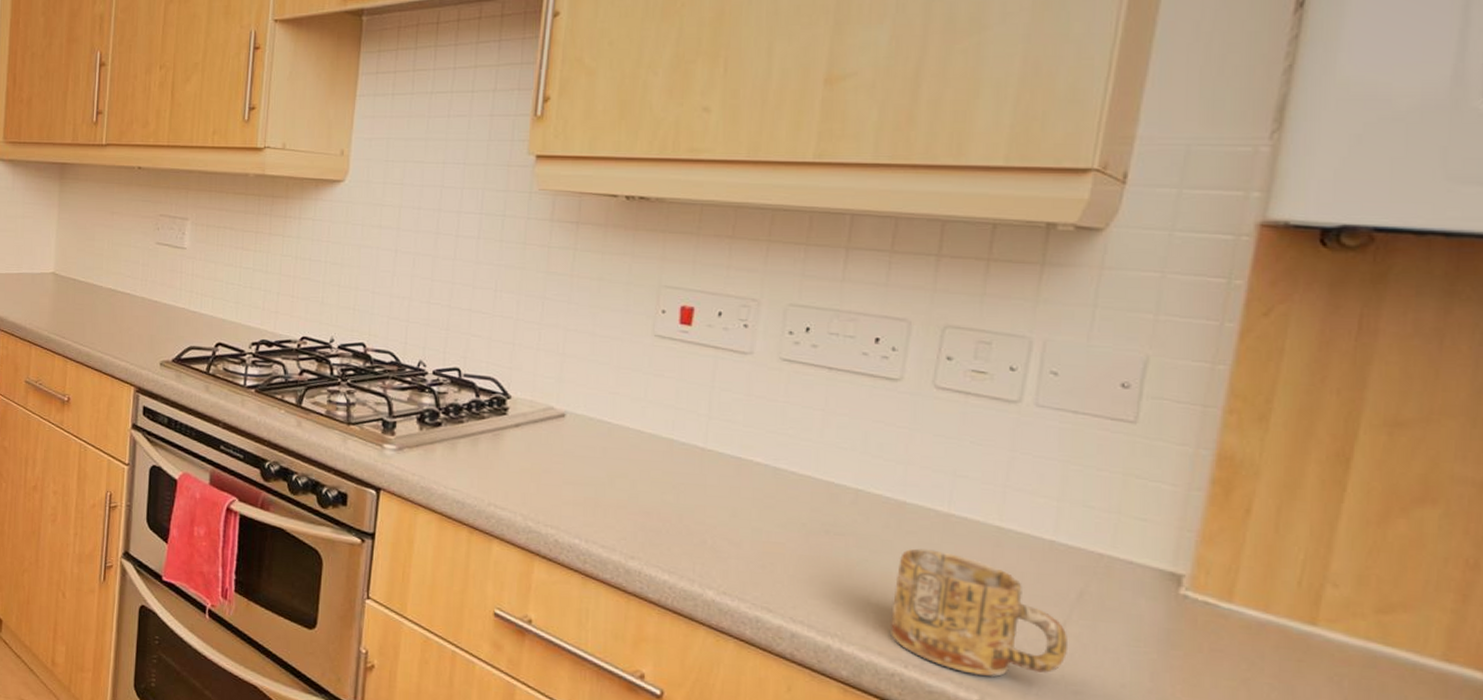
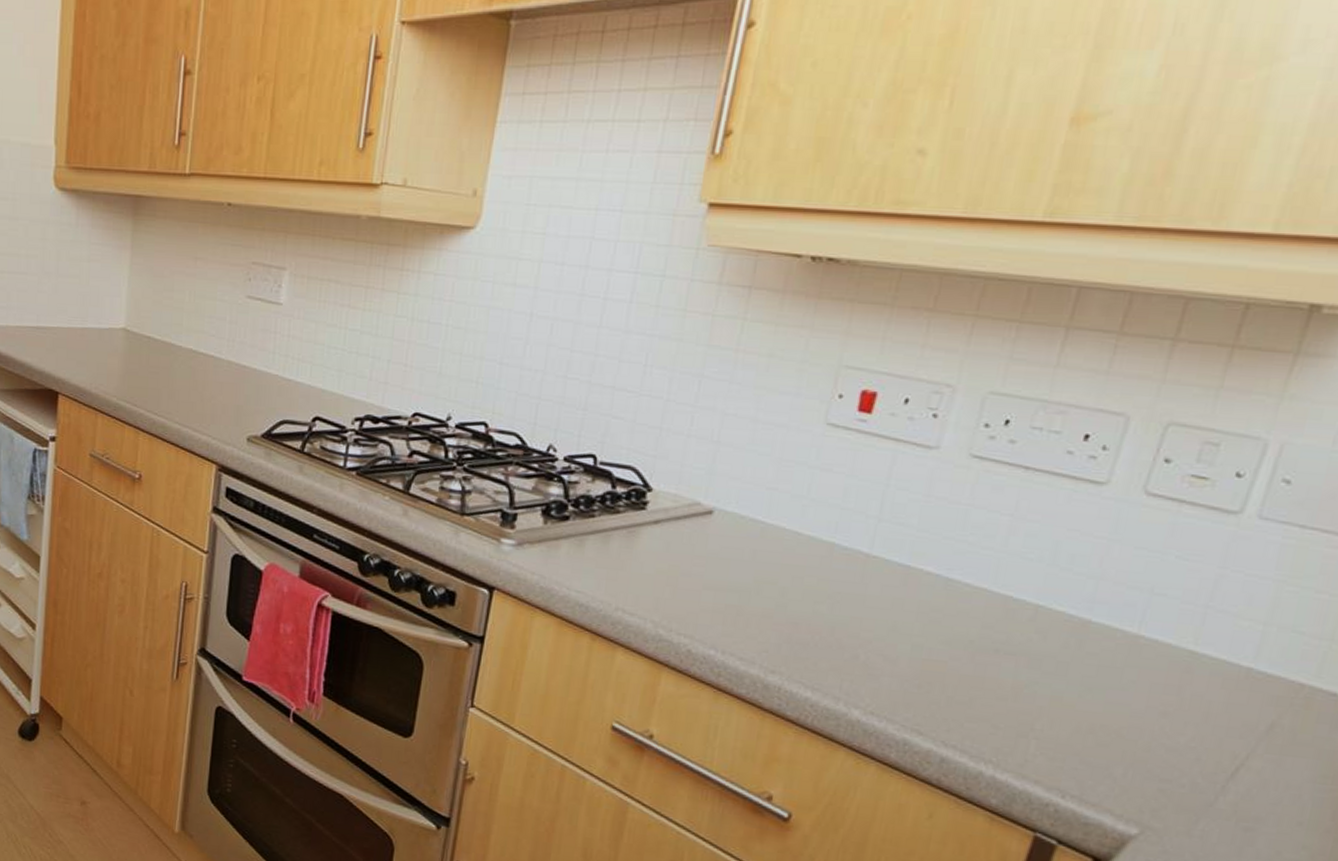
mug: present [891,548,1067,677] -> none [1051,671,1248,810]

